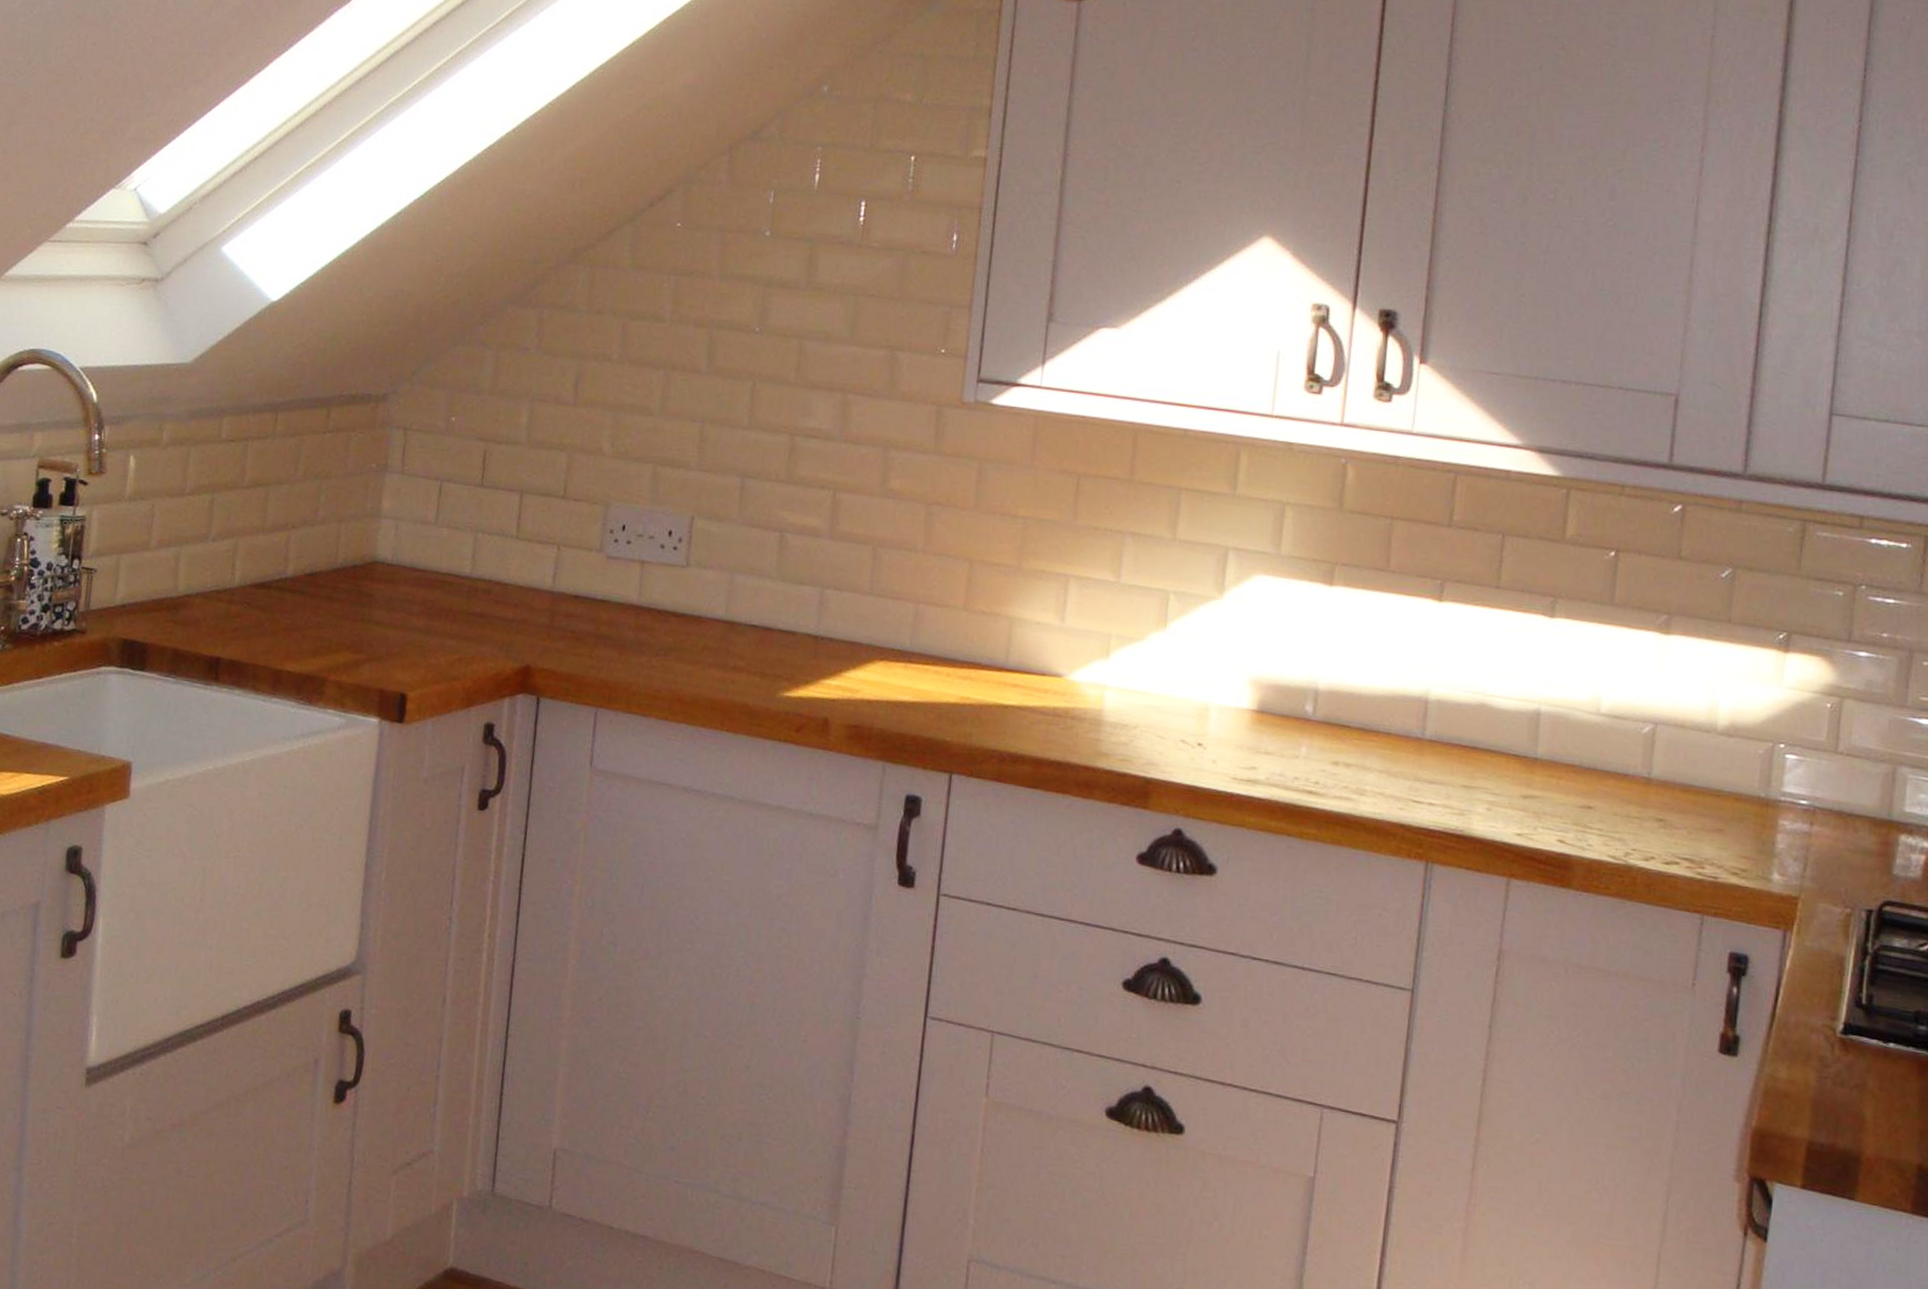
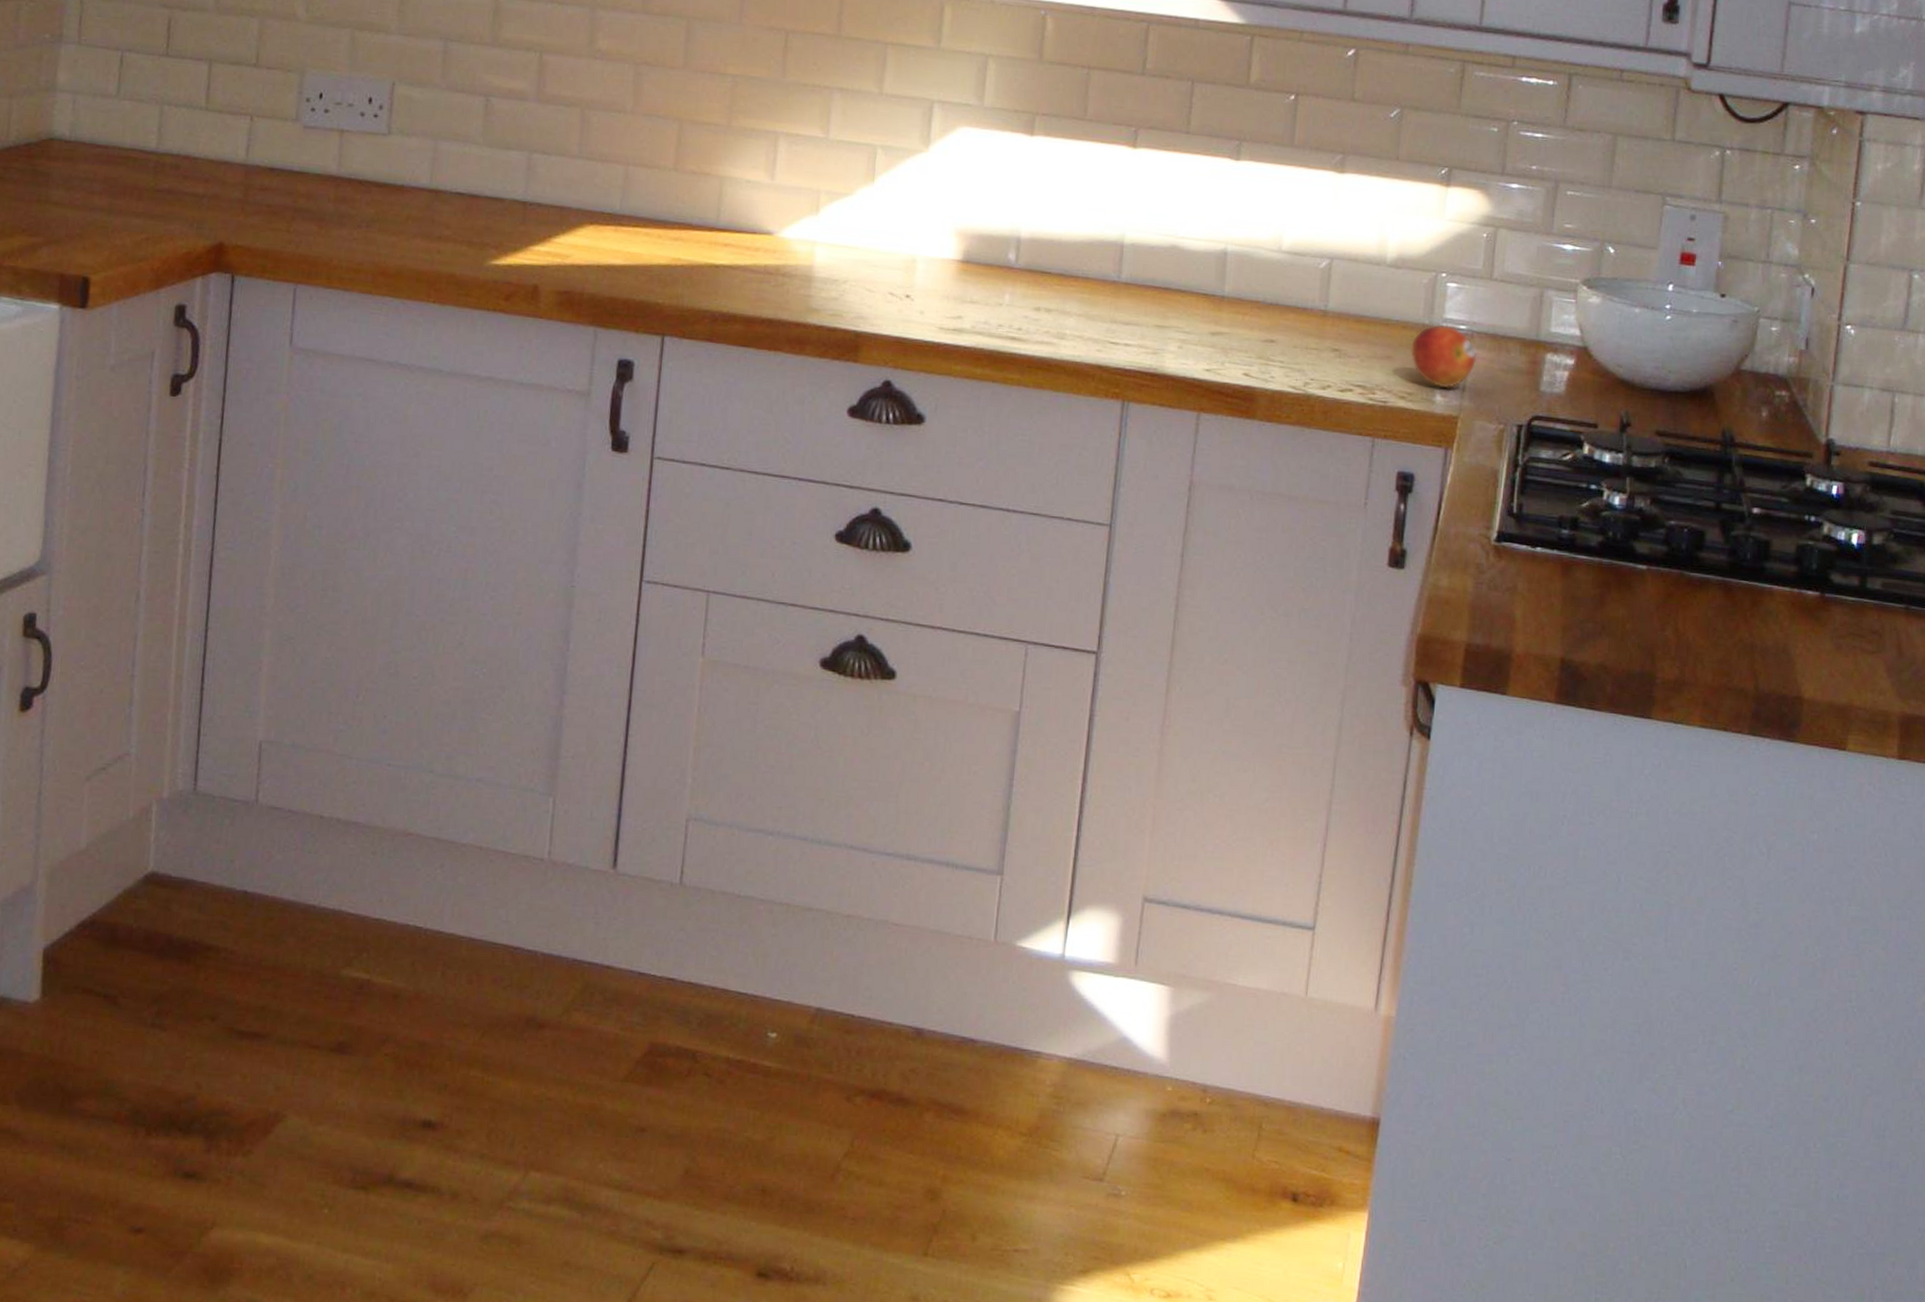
fruit: none [1744,798,1820,867] -> present [1411,325,1477,389]

